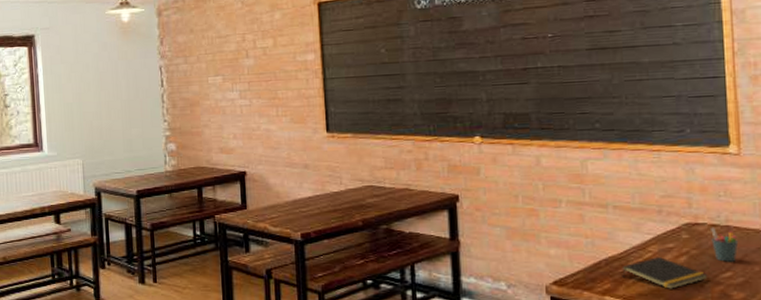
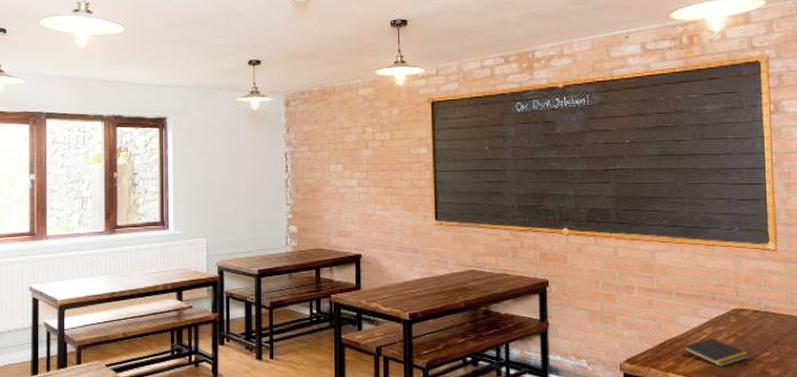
pen holder: present [711,227,739,262] -> none [753,313,775,343]

